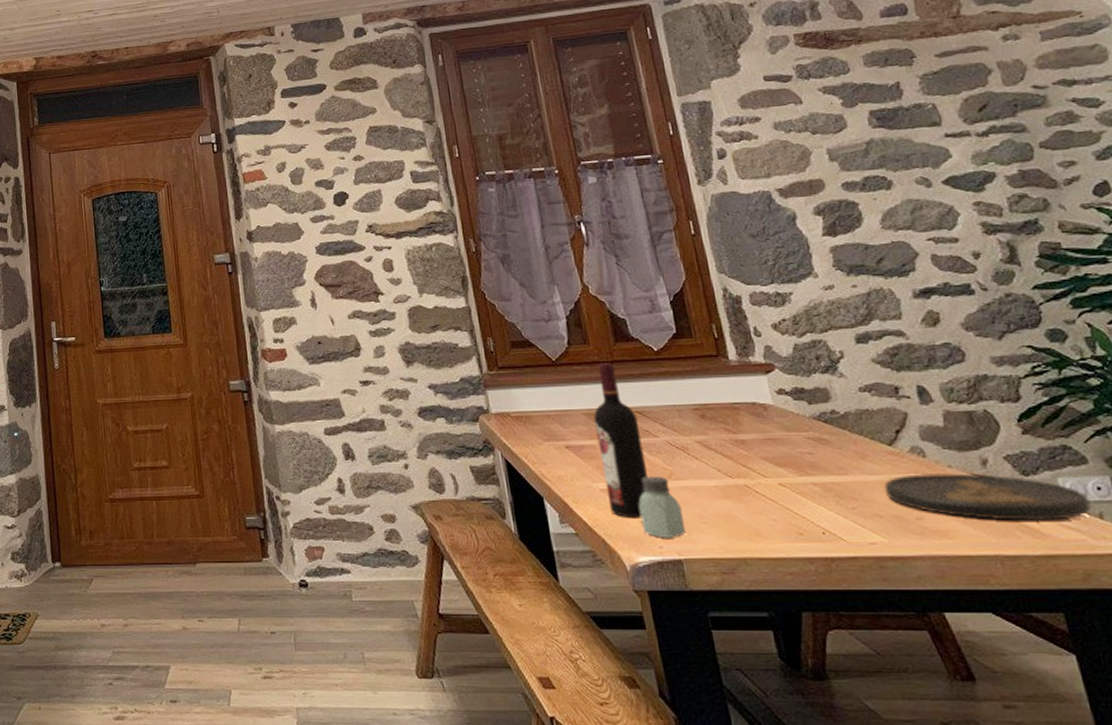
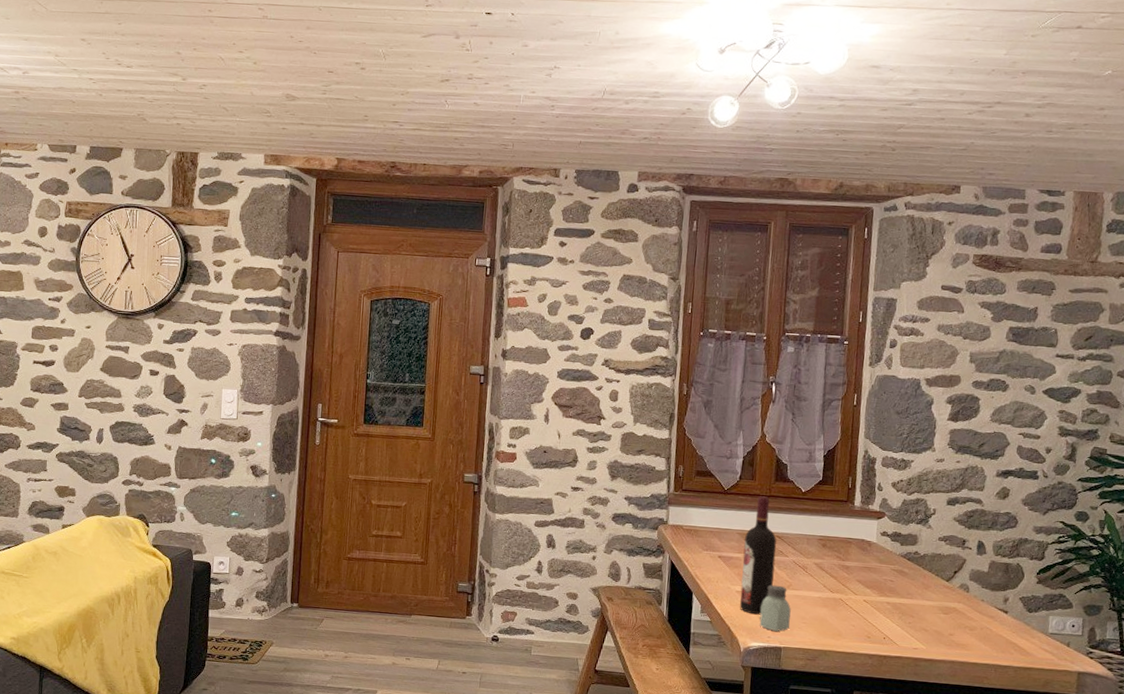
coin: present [883,473,1092,521] -> none [934,603,1065,645]

